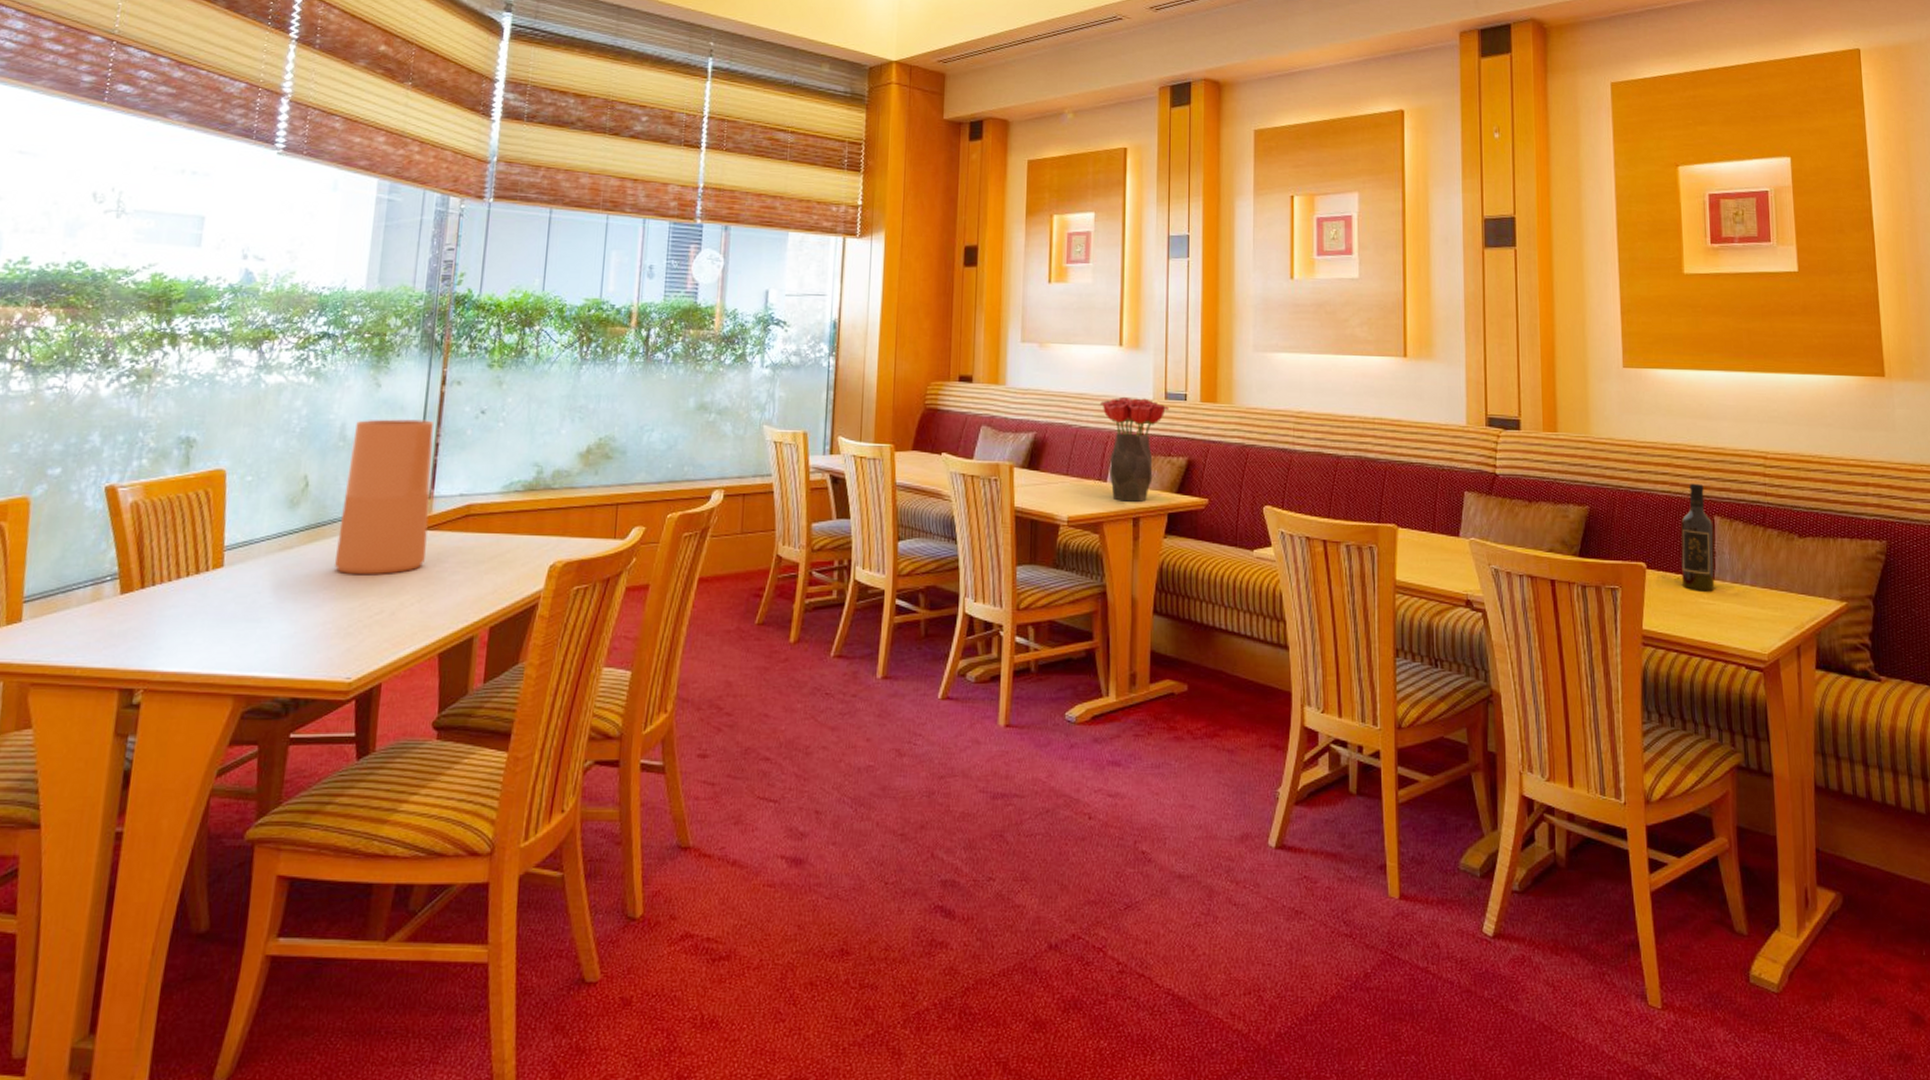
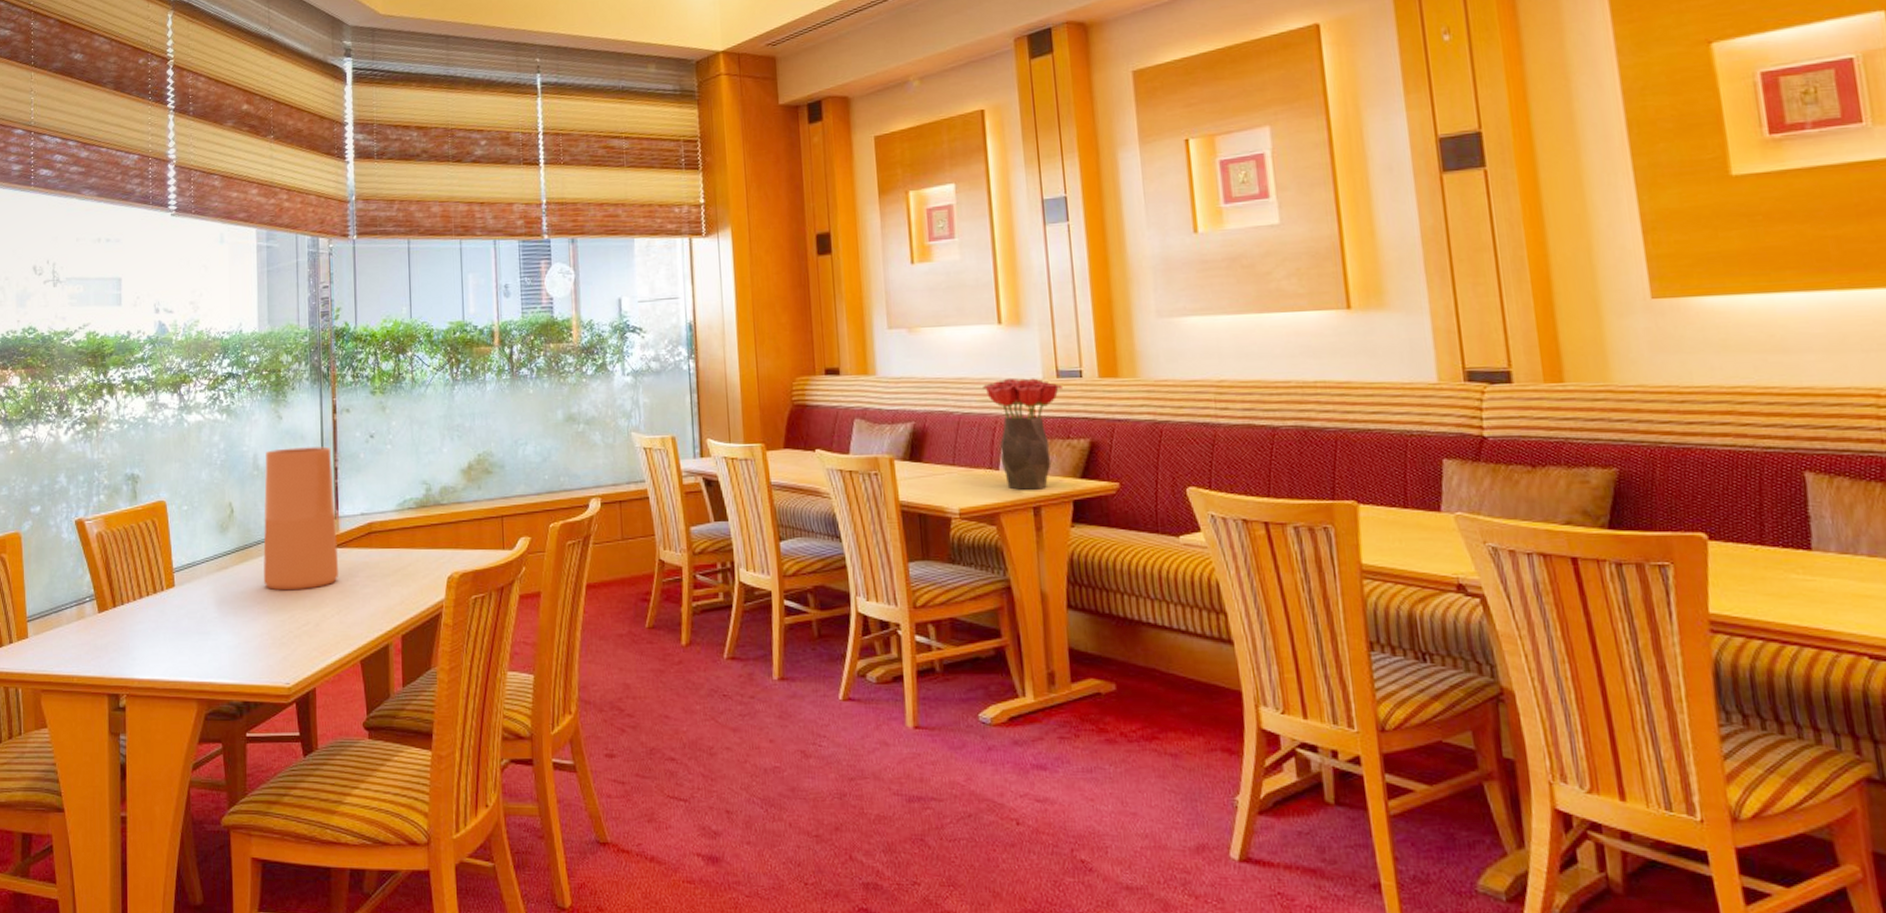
wine bottle: present [1680,483,1715,593] -> none [1754,433,1814,567]

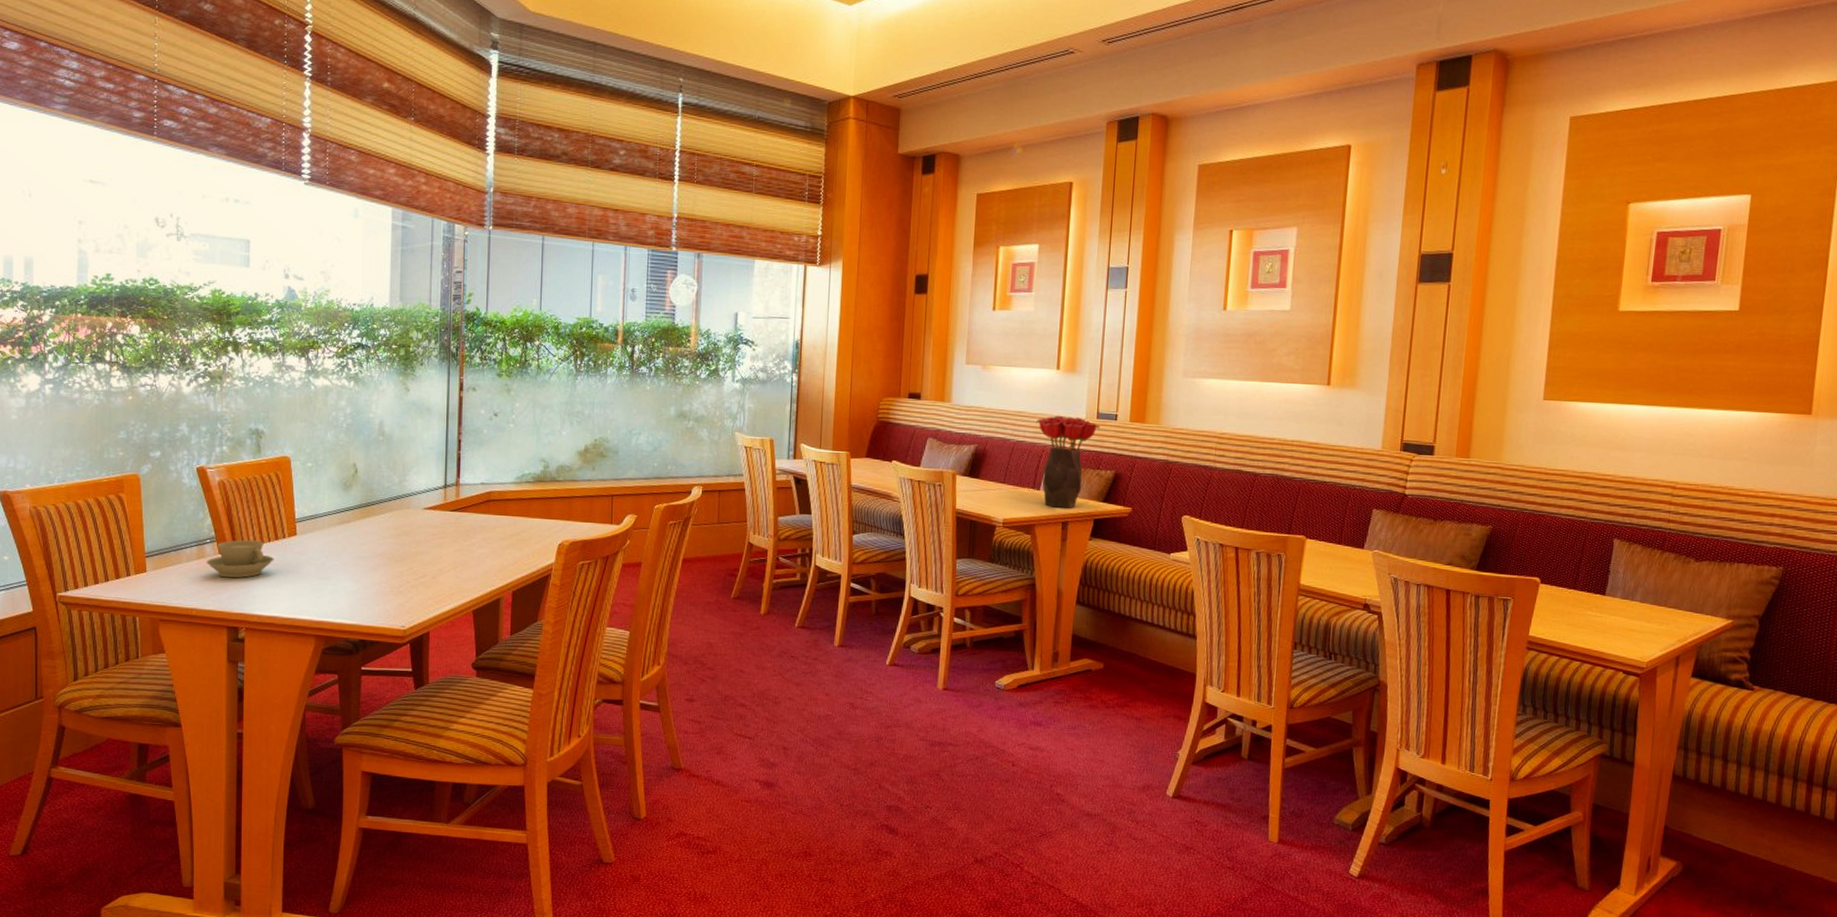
cup: none [86,595,153,639] -> present [206,540,274,578]
vase: present [263,446,338,591] -> none [384,418,457,546]

